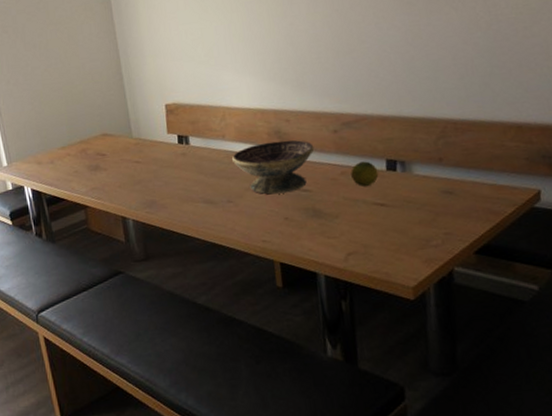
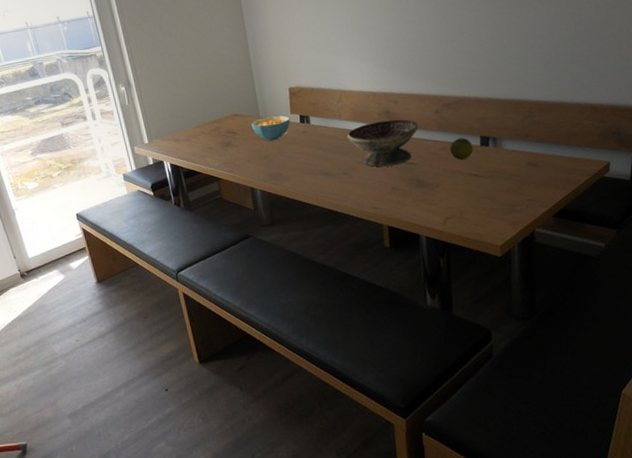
cereal bowl: none [123,135,167,164] -> present [251,115,291,141]

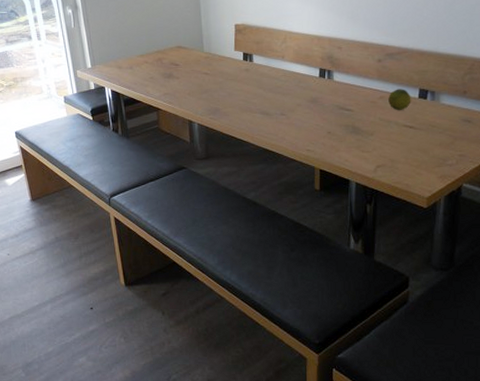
cereal bowl: present [251,115,291,141] -> none [195,51,234,76]
decorative bowl: present [347,119,419,167] -> none [289,65,360,111]

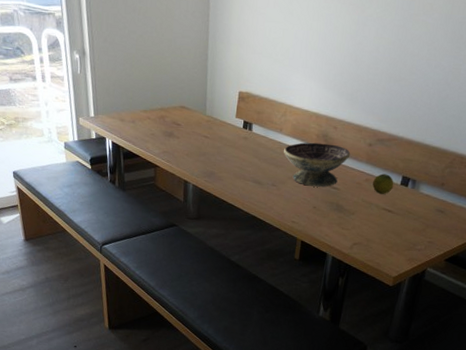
decorative bowl: none [289,65,360,111] -> present [284,142,351,187]

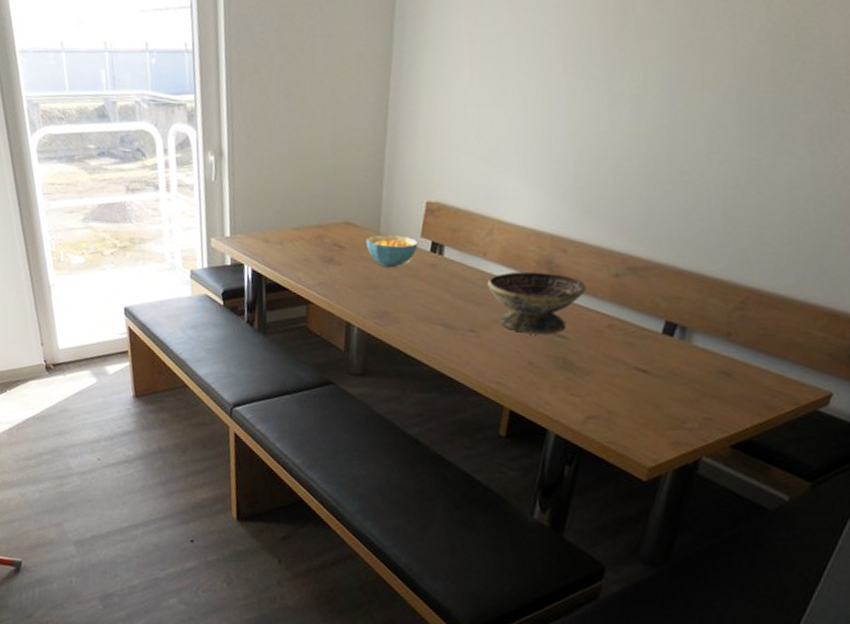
cereal bowl: none [196,115,234,140] -> present [366,235,419,268]
fruit: present [372,174,394,195] -> none [619,317,653,348]

